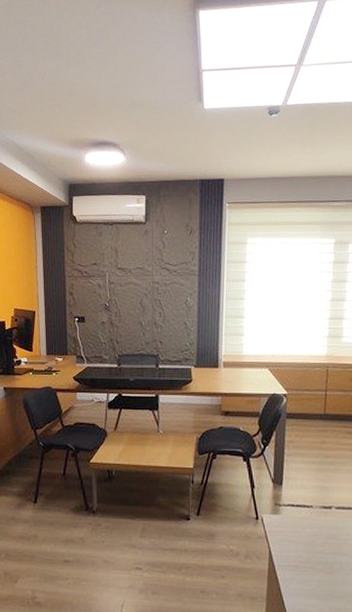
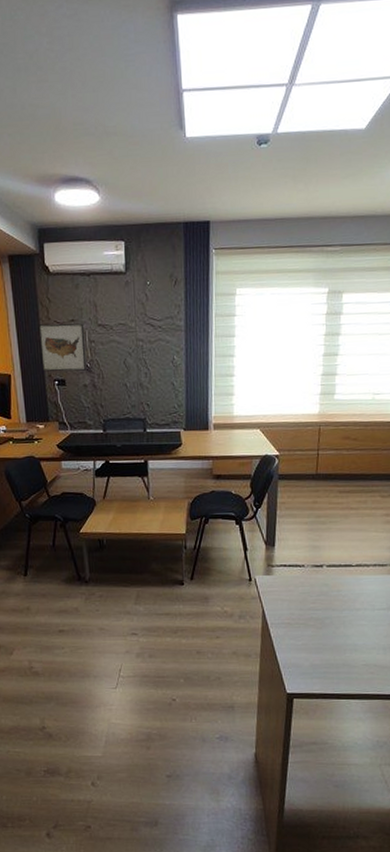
wall art: none [63,266,105,310] -> present [38,323,87,372]

